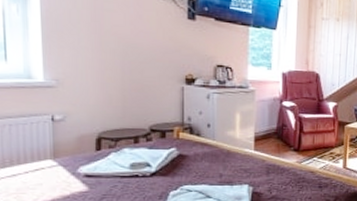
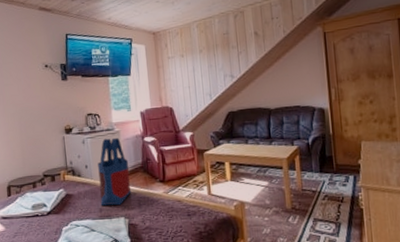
tote bag: none [221,96,261,172] -> present [98,137,132,206]

